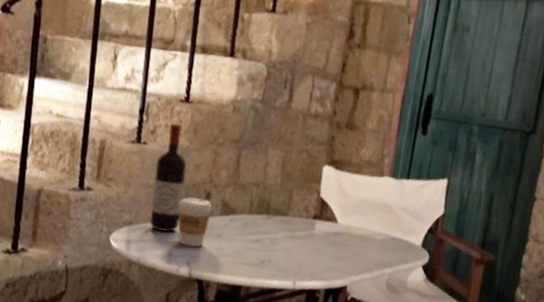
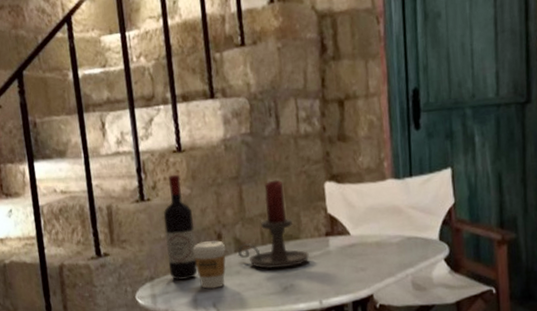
candle holder: none [222,152,293,243] -> present [237,180,309,270]

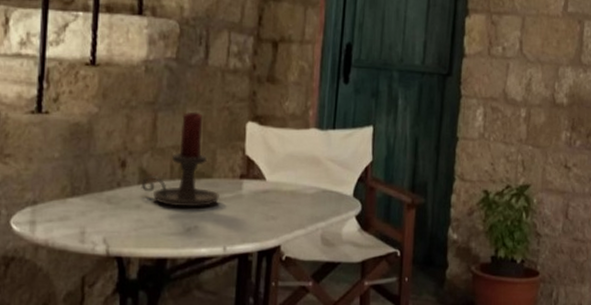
wine bottle: present [163,174,198,281] -> none [57,89,96,209]
coffee cup: present [192,240,226,289] -> none [90,167,129,221]

